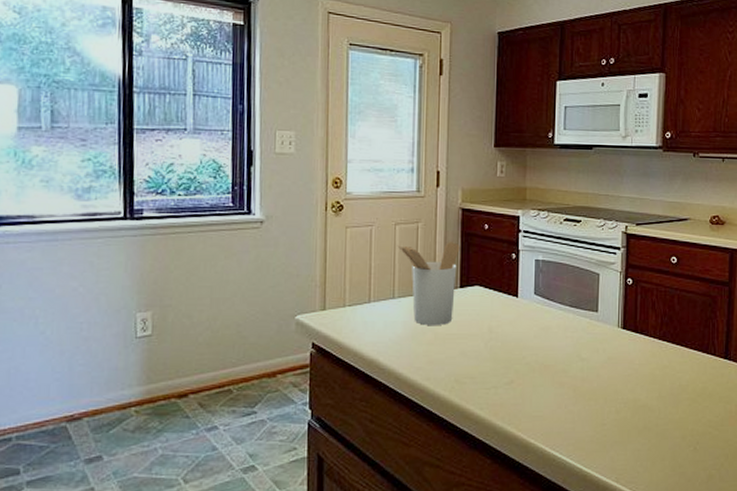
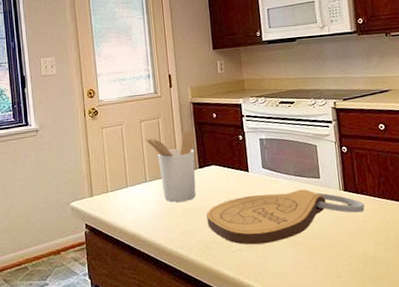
cutting board: none [462,323,642,382] -> present [206,189,365,245]

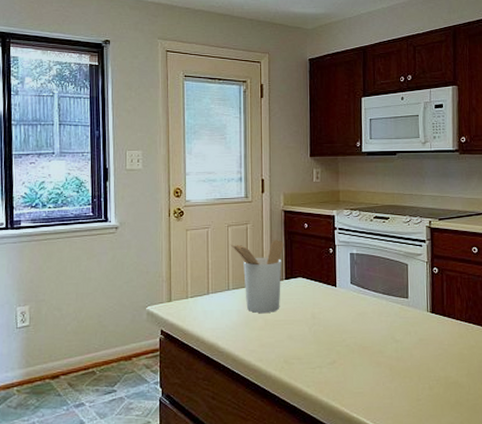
cutting board: present [206,189,365,245] -> none [289,308,451,362]

